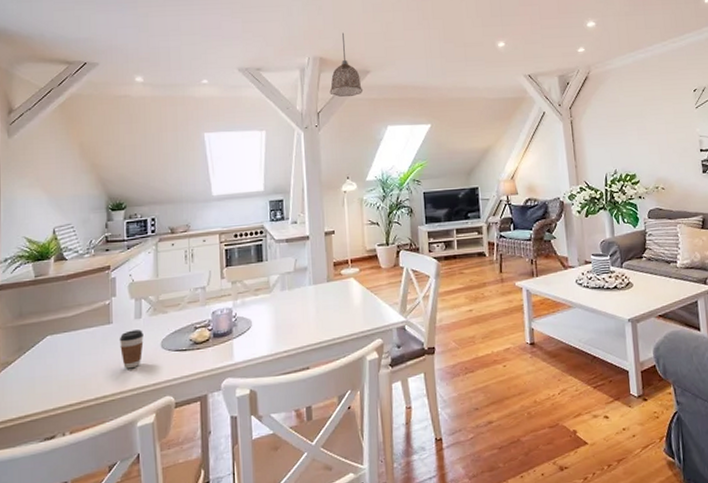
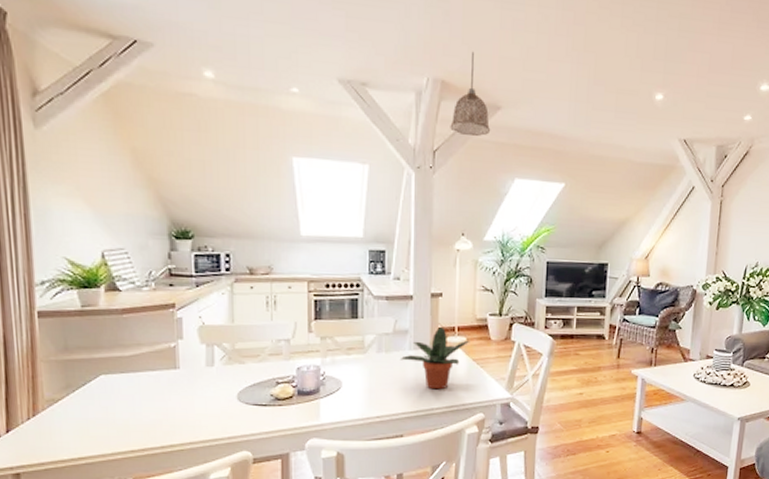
coffee cup: present [119,329,144,369] -> none [187,378,217,419]
potted plant: none [301,260,363,320] -> present [399,326,470,390]

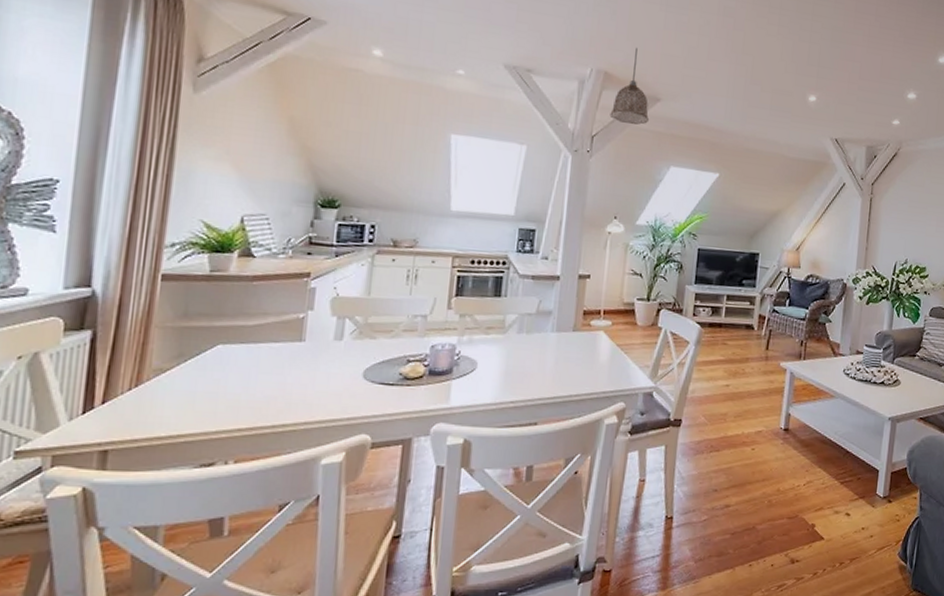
potted plant: present [399,326,470,390] -> none [540,309,616,375]

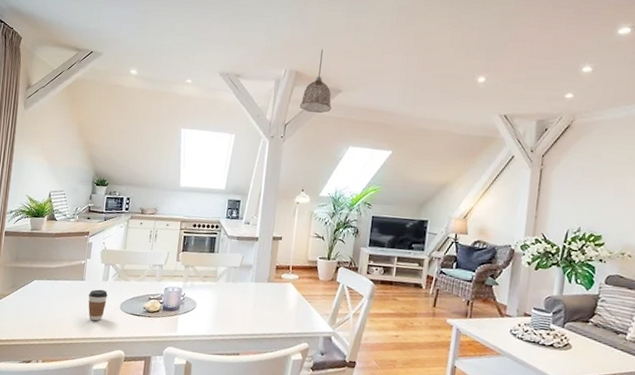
coffee cup: none [310,352,343,397] -> present [88,289,108,321]

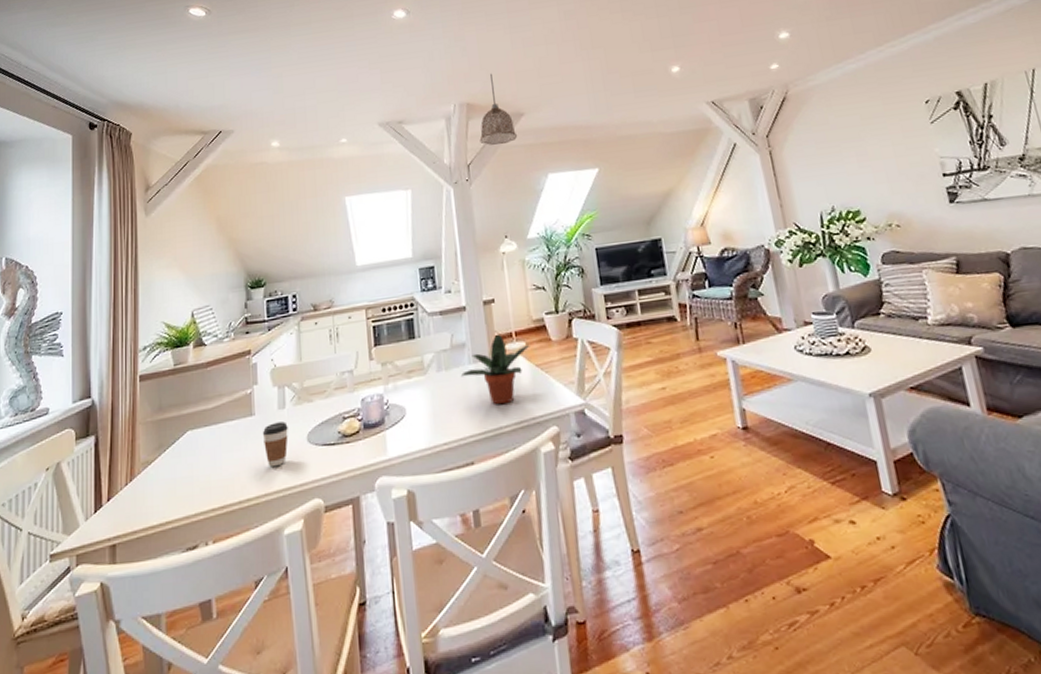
potted plant: none [243,264,302,318] -> present [460,334,530,405]

